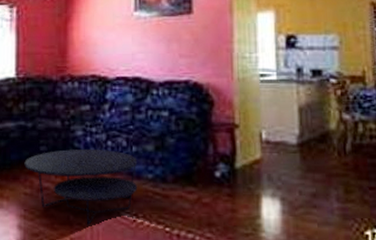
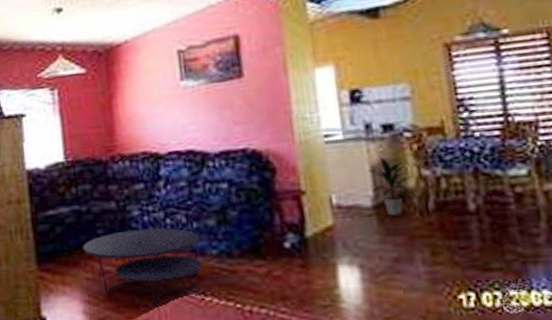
indoor plant: none [296,98,337,154] -> present [368,156,417,216]

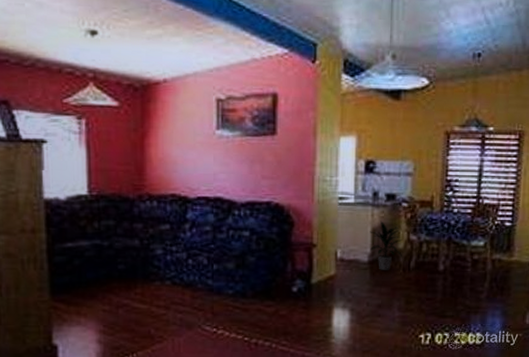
nesting table: present [83,228,203,308] -> none [101,267,218,339]

